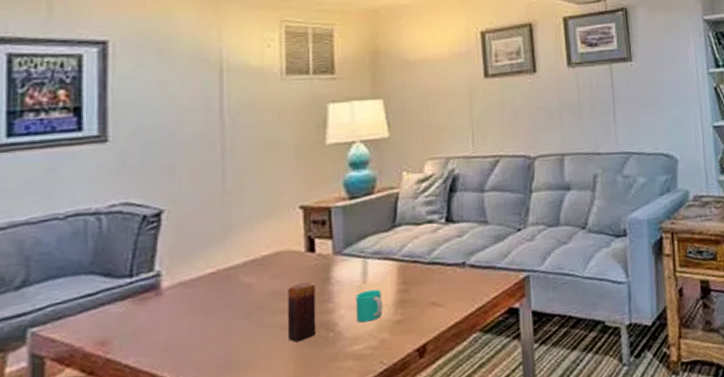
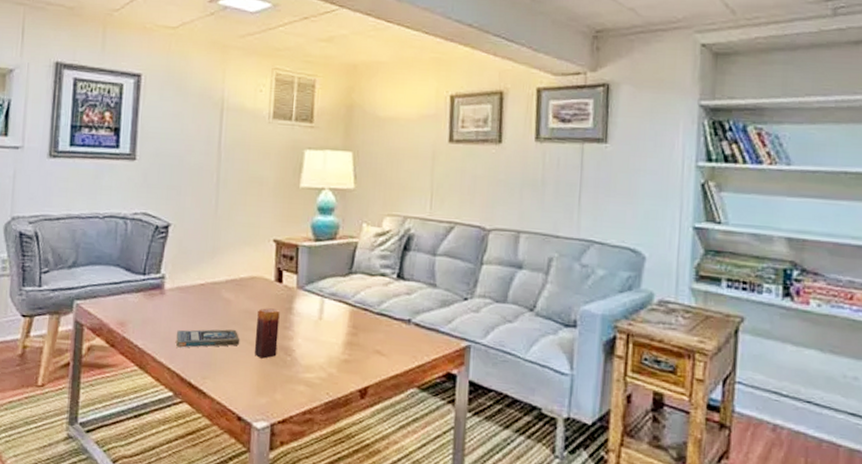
book: none [182,316,269,355] -> present [176,329,240,348]
cup: present [355,289,383,323] -> none [310,326,334,355]

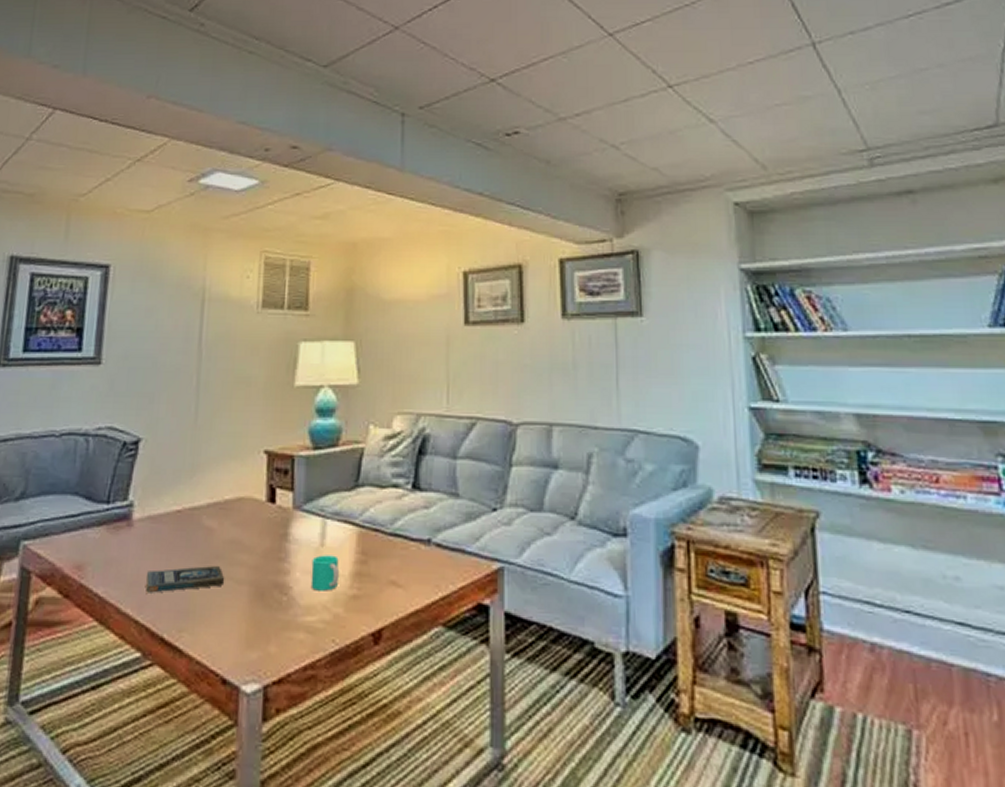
candle: present [254,308,280,359] -> none [242,536,273,601]
cup: none [310,326,334,355] -> present [310,555,340,591]

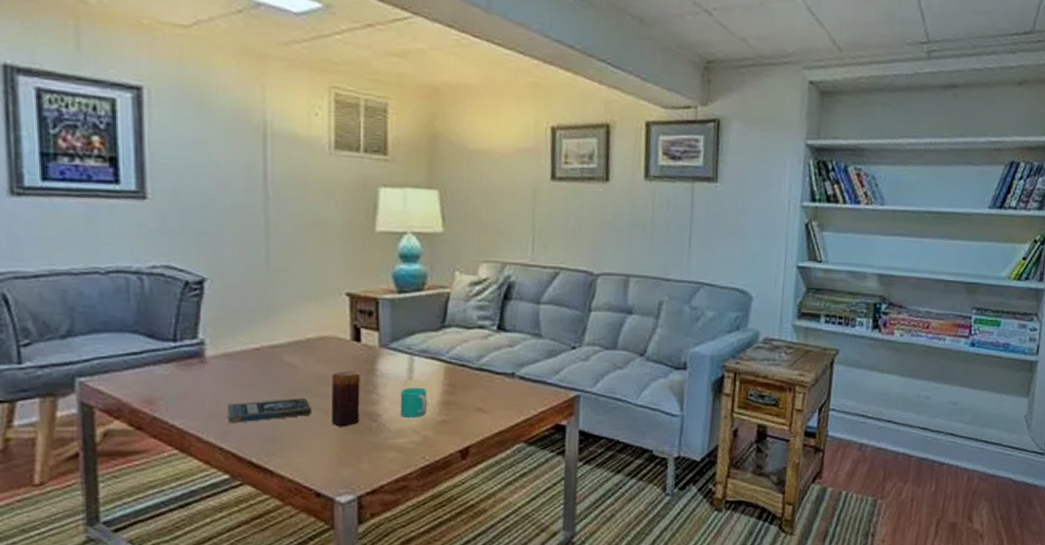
candle: none [242,536,273,601] -> present [330,371,360,427]

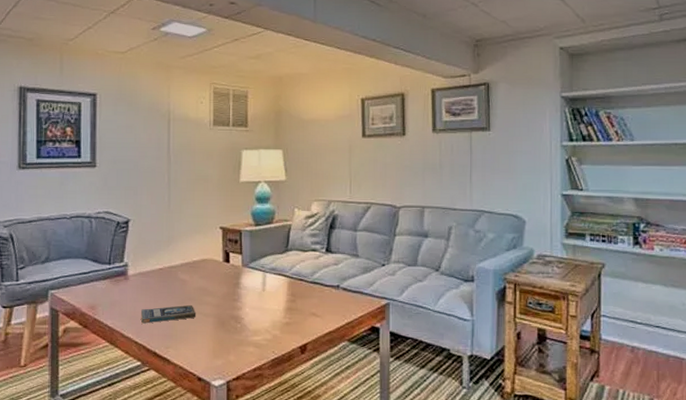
candle: present [330,371,360,427] -> none [209,285,229,327]
cup: present [400,387,428,418] -> none [256,297,277,320]

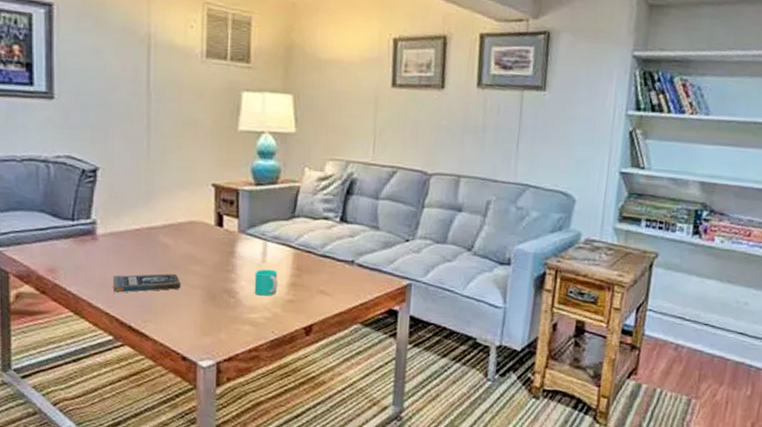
cup: none [256,297,277,320] -> present [254,269,278,296]

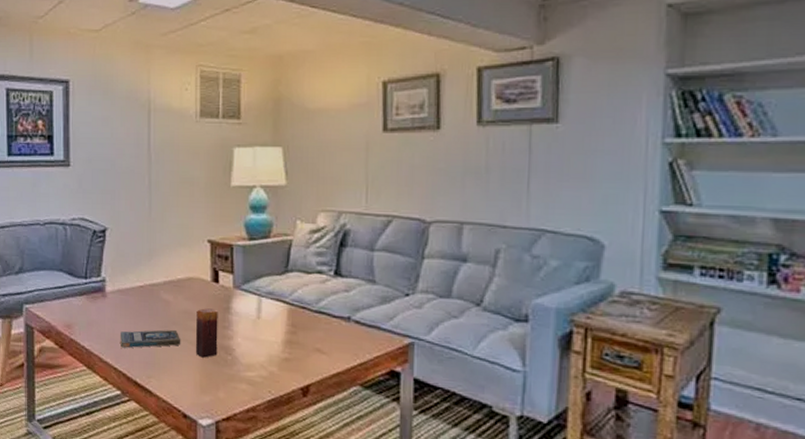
candle: none [196,252,222,301] -> present [195,308,218,358]
cup: present [254,269,278,296] -> none [250,325,274,354]

